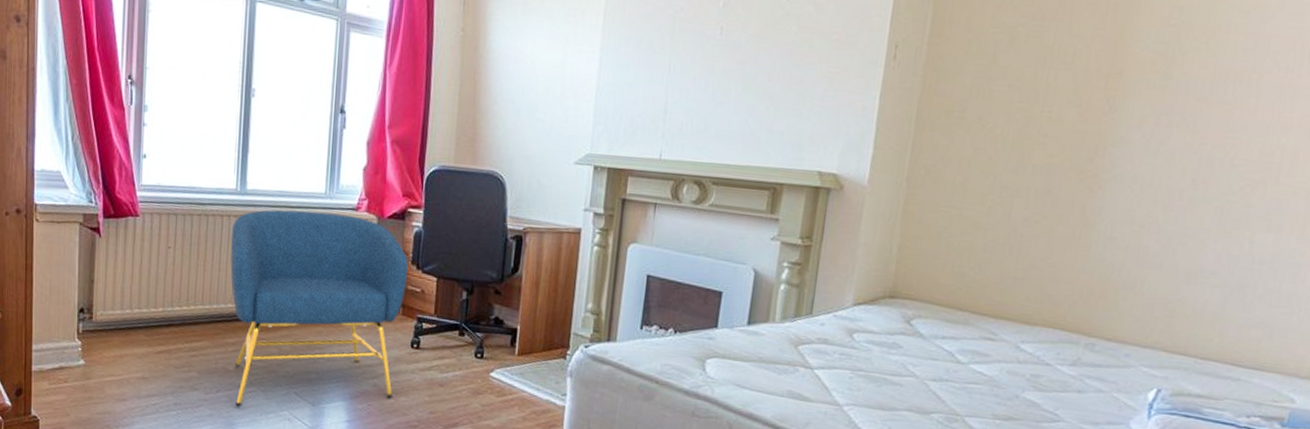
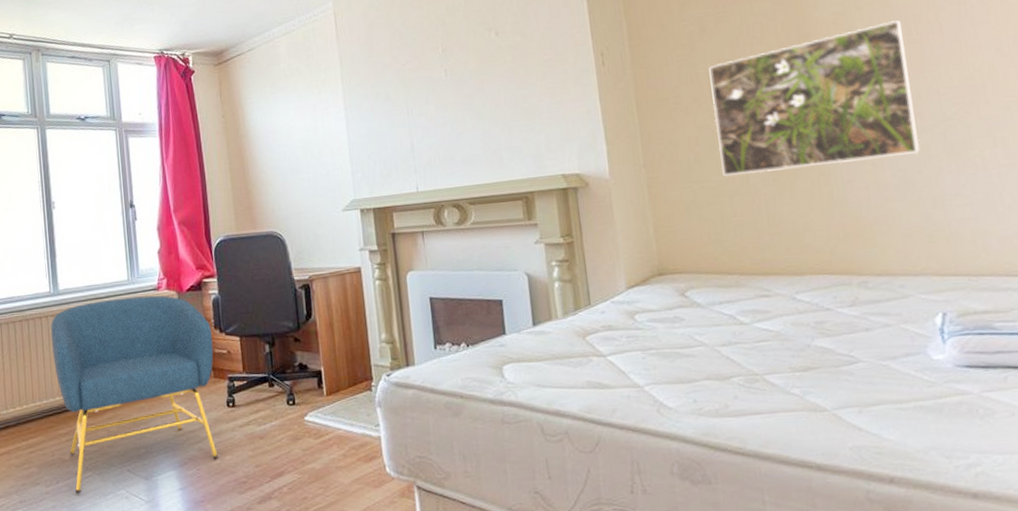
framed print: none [985,74,1222,224] -> present [708,20,921,177]

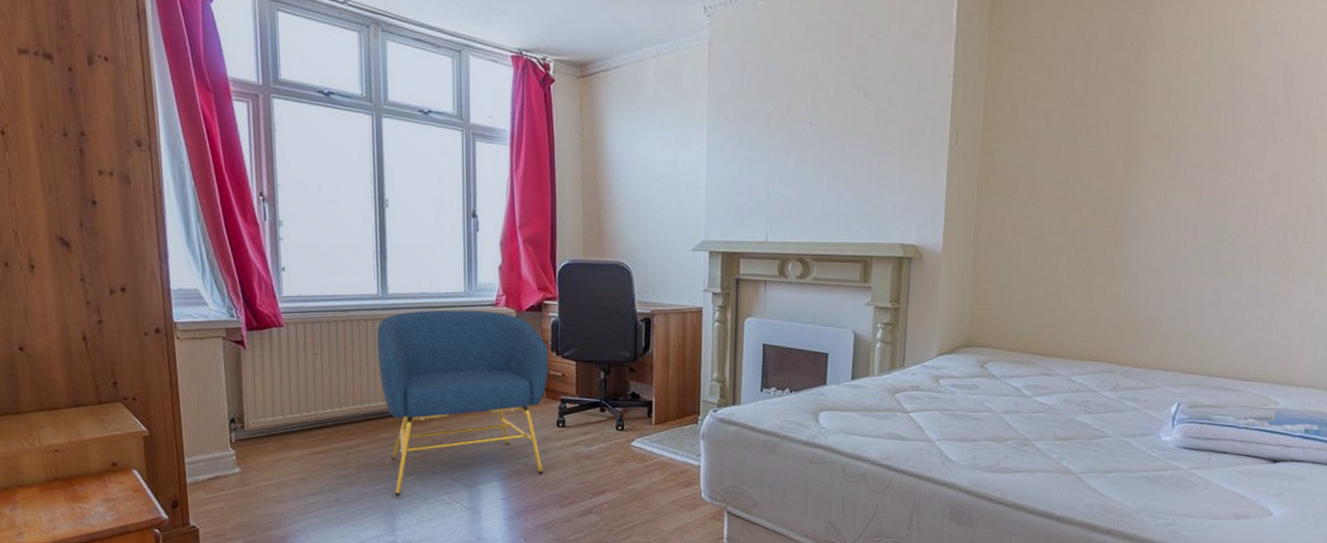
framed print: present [708,20,921,177] -> none [1037,145,1210,268]

